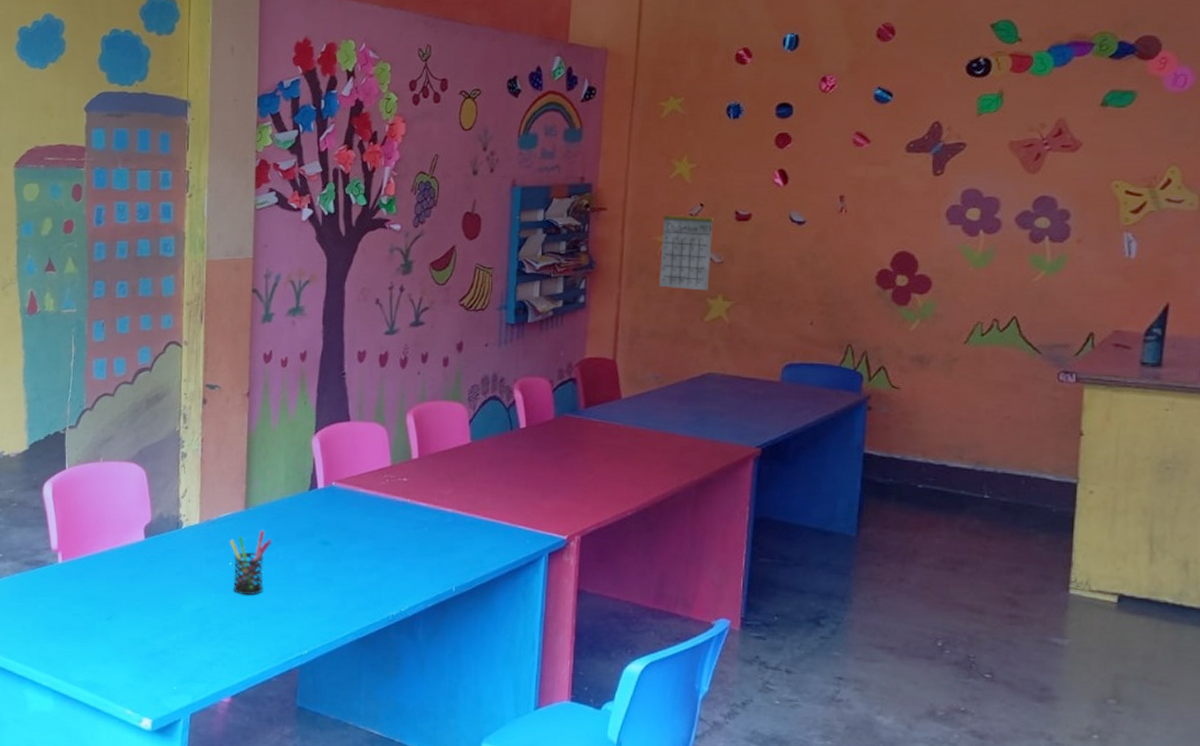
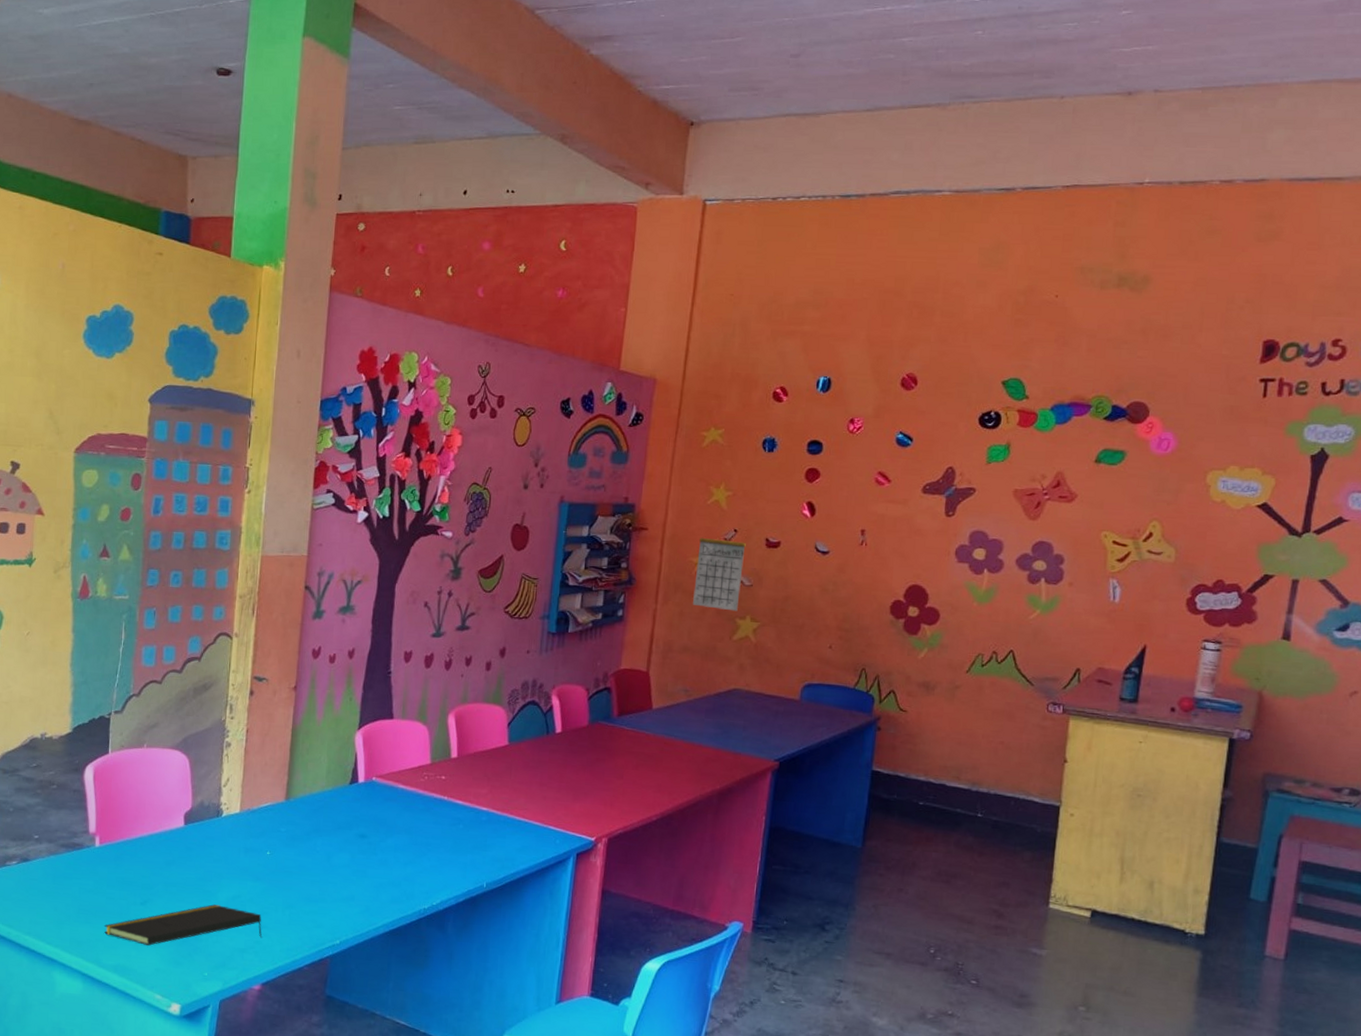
notepad: none [71,617,229,661] -> present [104,904,262,946]
pen holder: present [229,530,272,596] -> none [268,821,311,885]

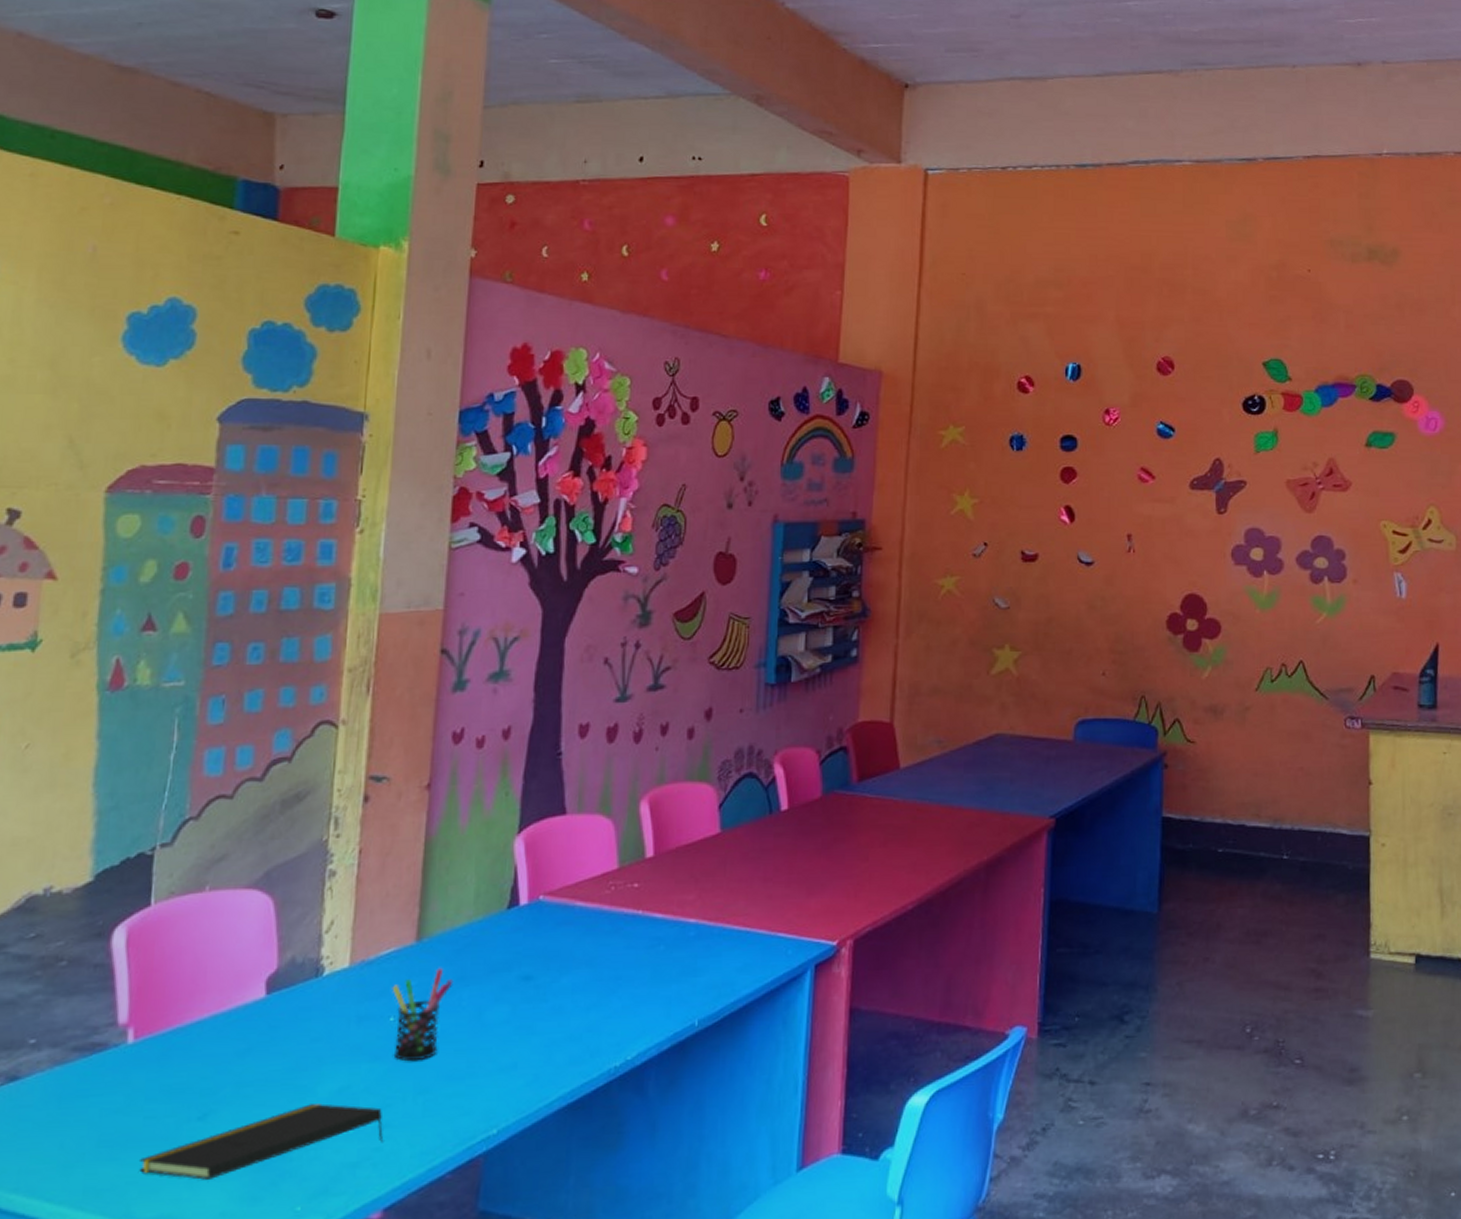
pen holder: none [268,821,311,885] -> present [392,968,454,1062]
calendar: present [693,526,746,612] -> none [941,540,999,640]

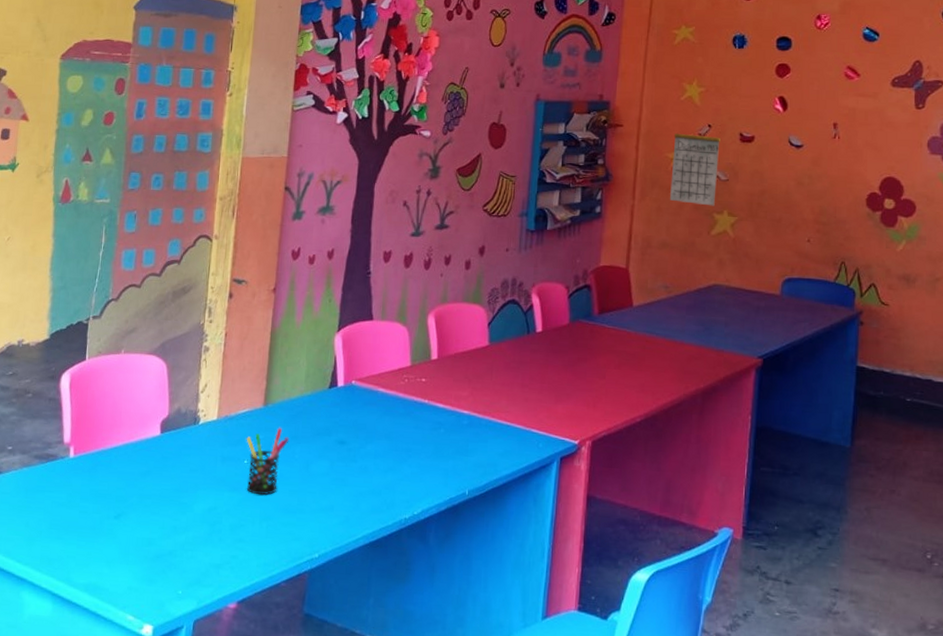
notepad: present [138,1104,384,1180] -> none [76,517,239,562]
calendar: none [941,540,999,640] -> present [670,122,720,206]

